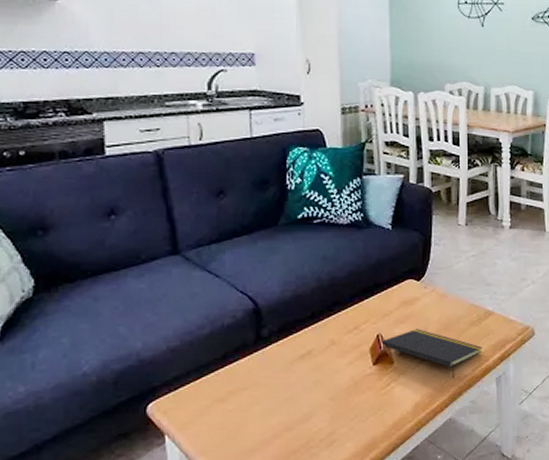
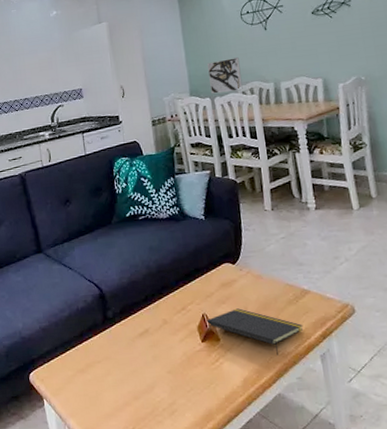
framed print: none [415,50,451,90] -> present [207,57,243,94]

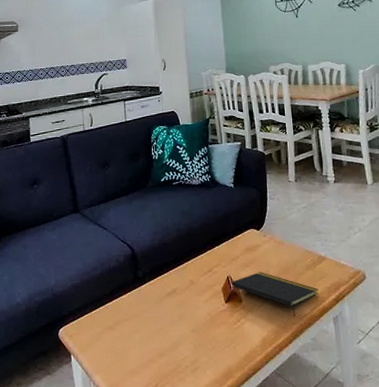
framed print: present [207,57,243,94] -> none [243,40,274,72]

